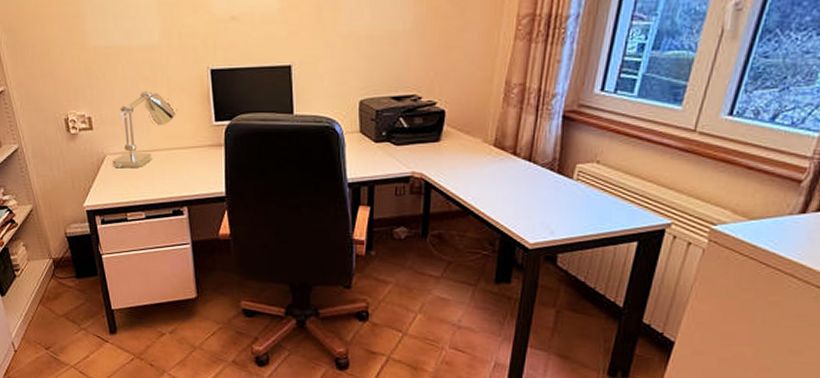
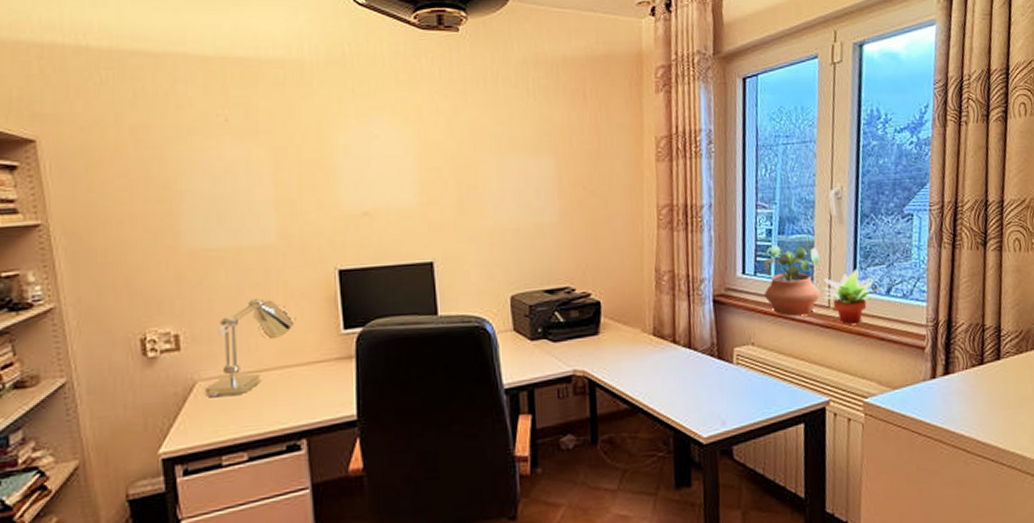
potted plant: none [621,59,696,138] -> present [763,242,821,317]
succulent plant: none [690,91,764,151] -> present [822,268,882,325]

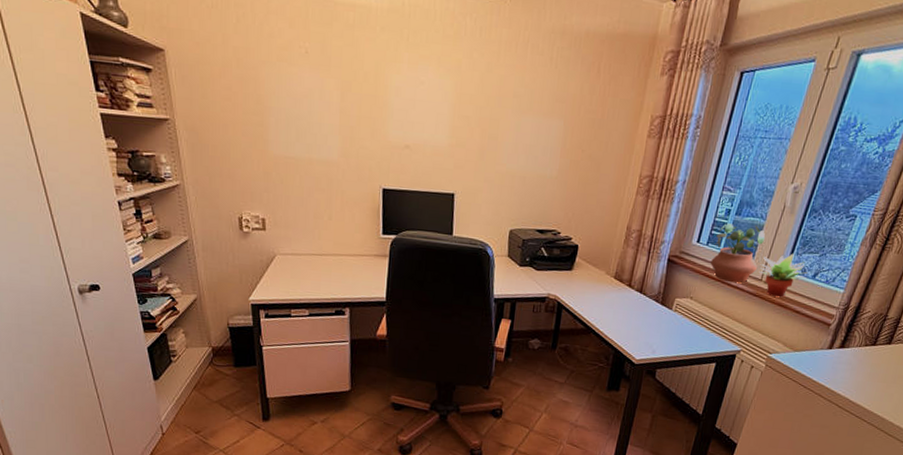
desk lamp: present [205,299,296,398] -> none [282,201,349,269]

